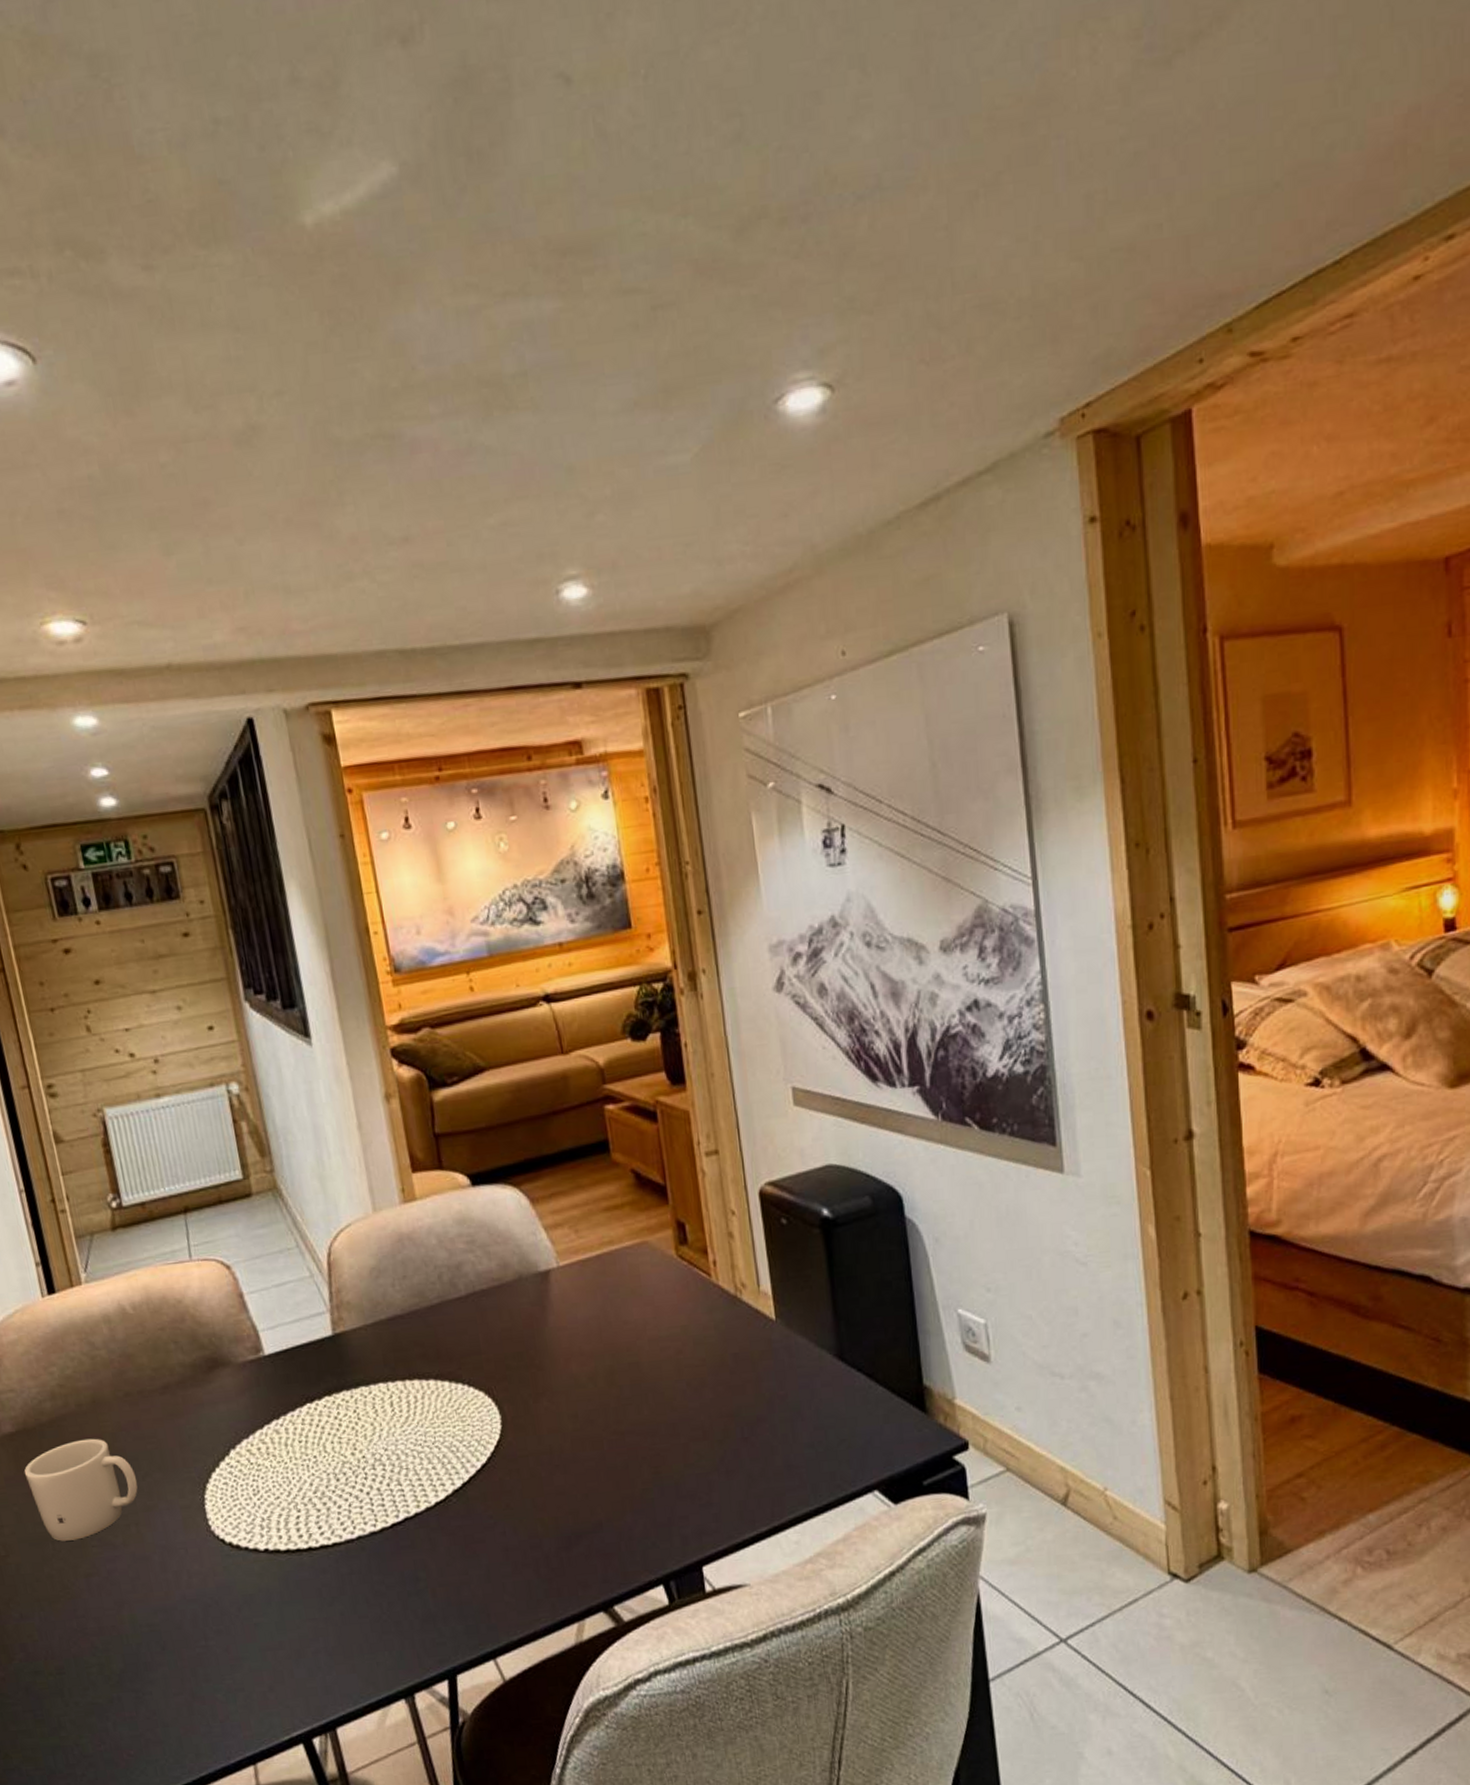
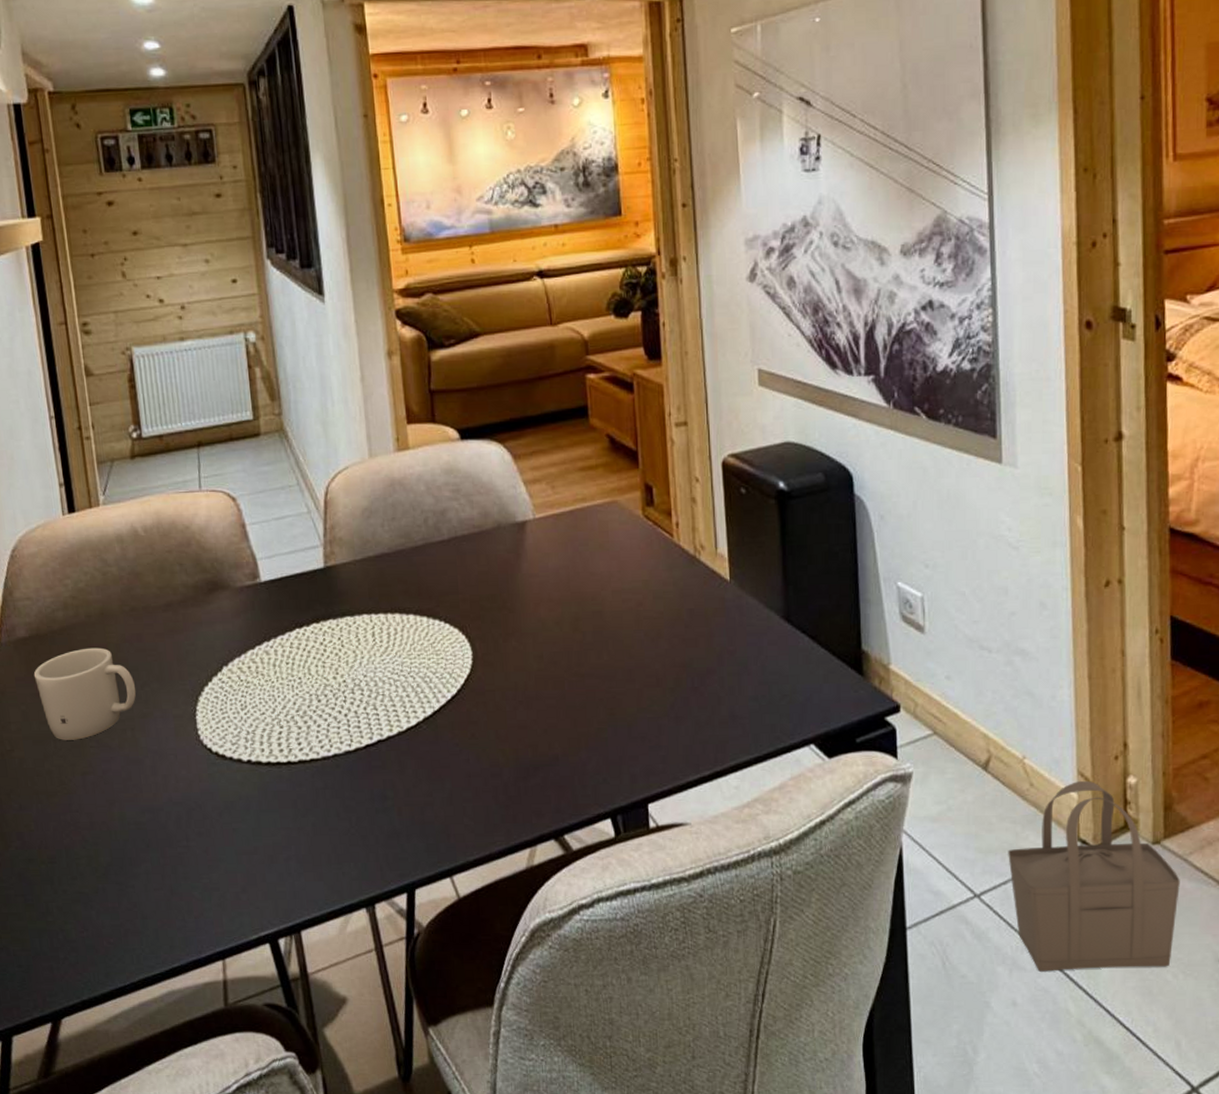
shopping bag: none [1094,1509,1281,1717] -> present [1008,780,1180,972]

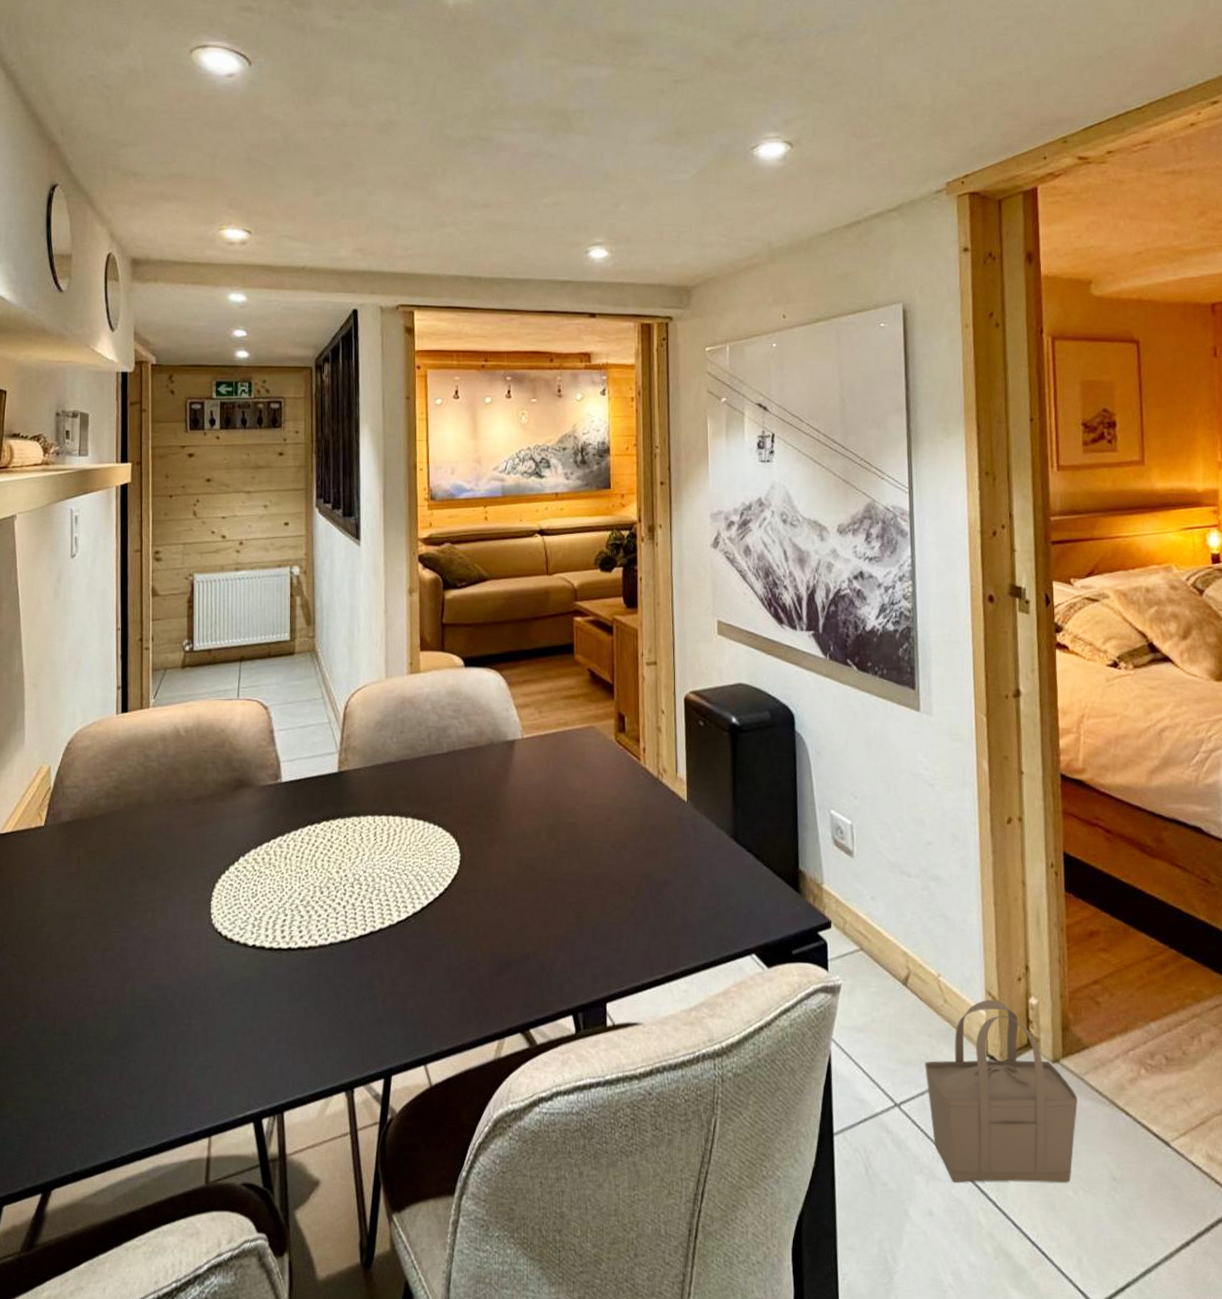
mug: present [33,647,137,740] -> none [71,834,161,918]

